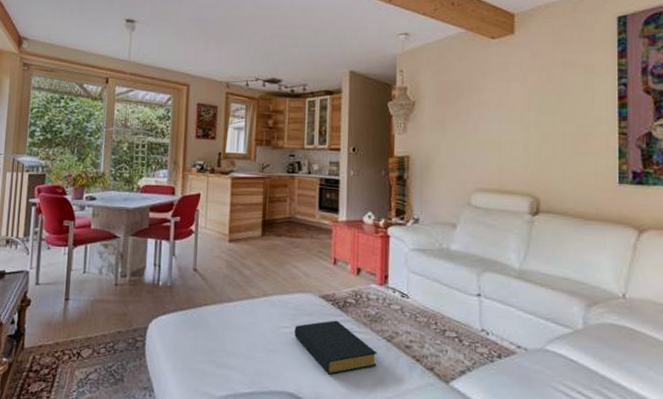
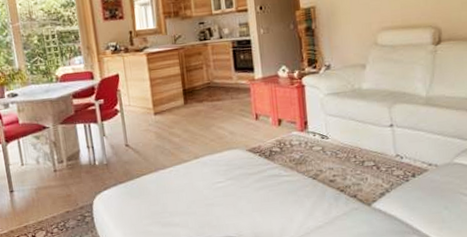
hardback book: present [294,320,377,375] -> none [228,168,306,216]

